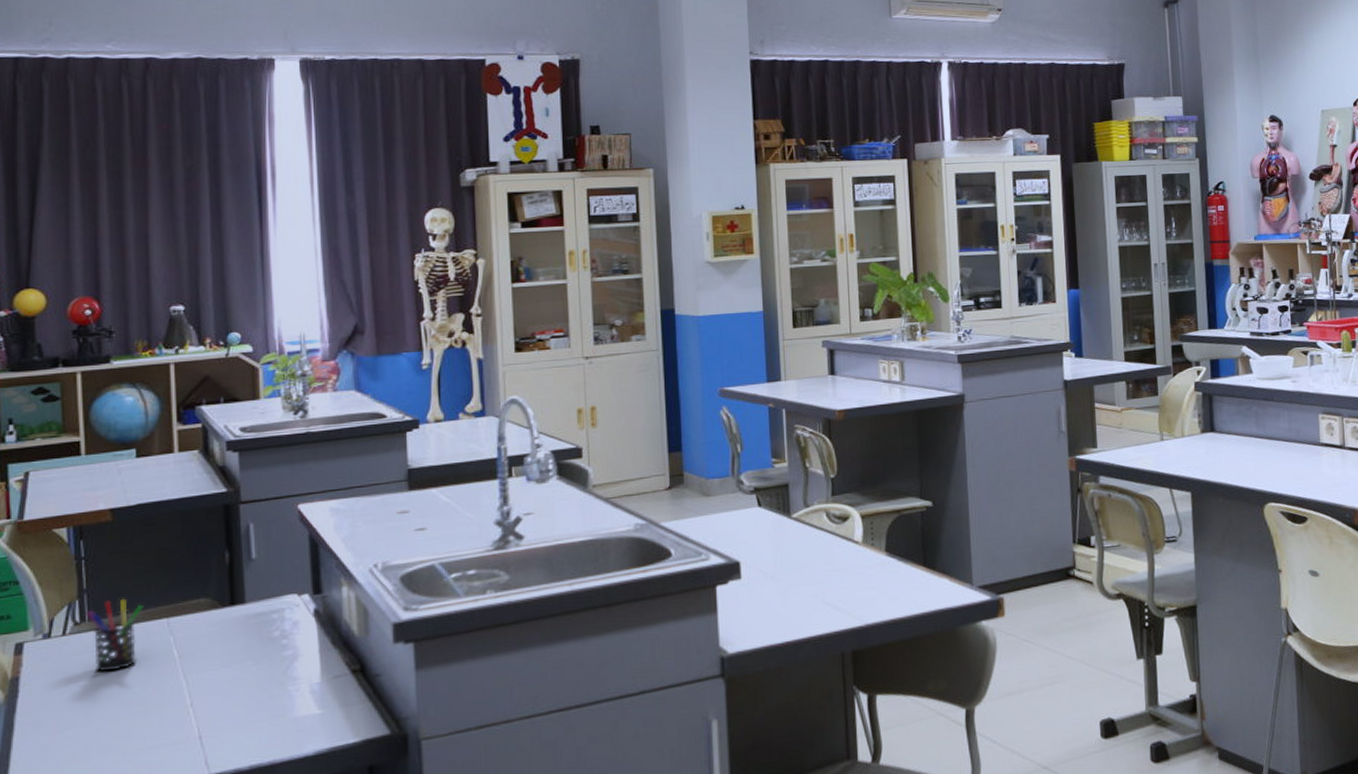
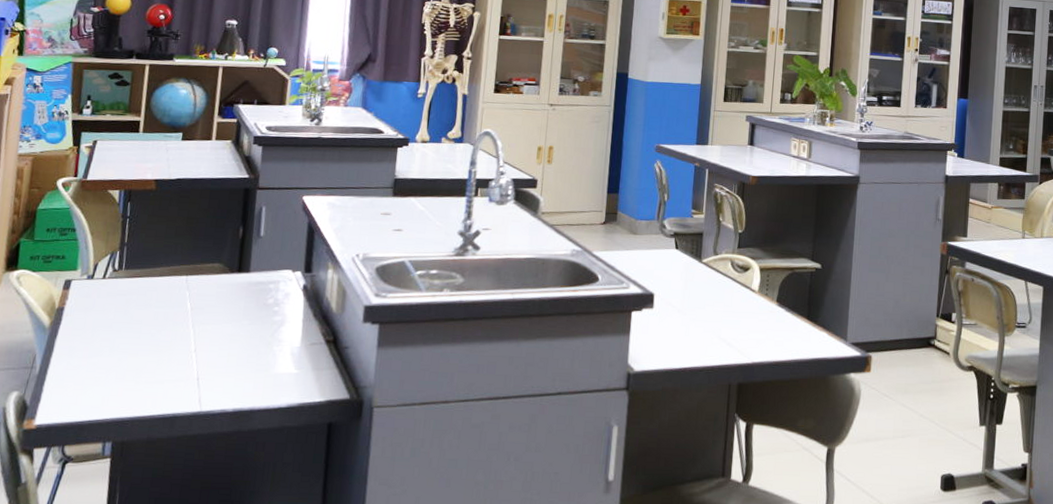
pen holder: present [86,598,144,672] -> none [123,254,170,314]

